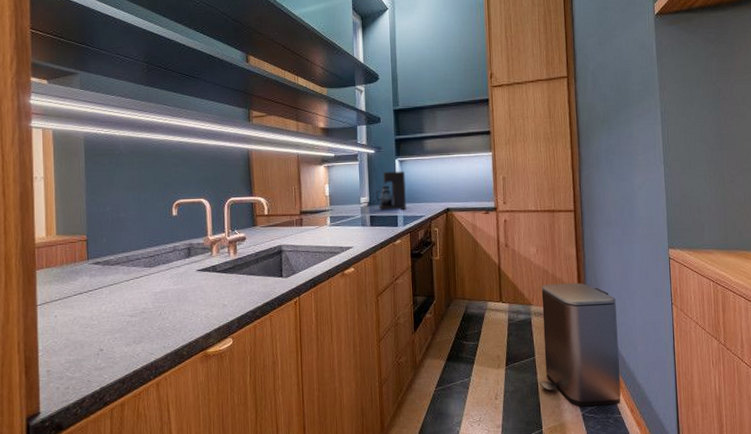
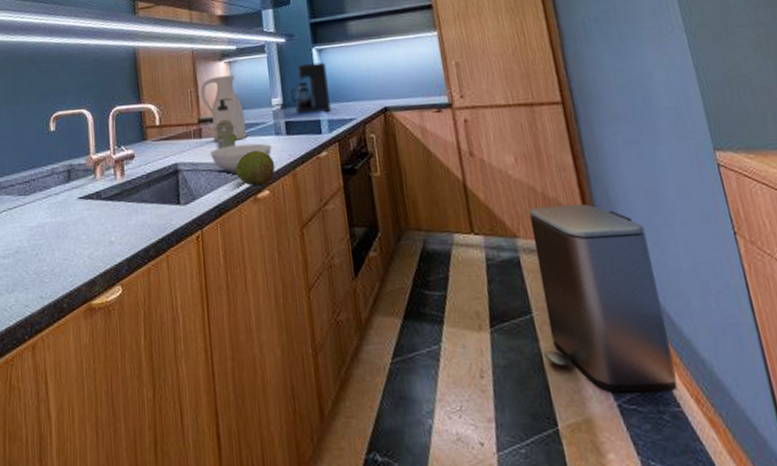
ceramic pitcher: none [303,177,339,230] -> present [200,75,247,142]
bowl: none [309,232,358,256] -> present [210,143,272,175]
soap dispenser: none [311,196,331,235] -> present [212,98,238,149]
fruit: none [328,237,360,265] -> present [235,150,276,187]

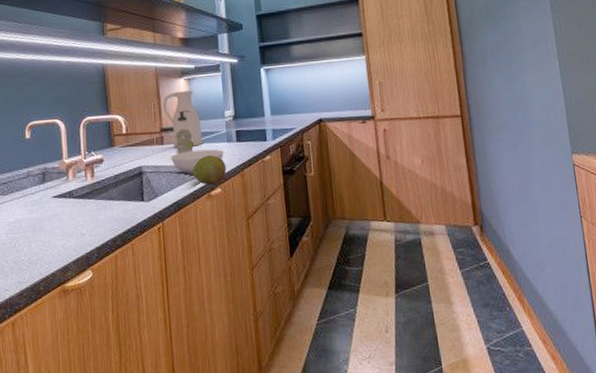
coffee maker: present [290,62,331,115] -> none [241,80,275,125]
pedal bin: present [528,203,678,394] -> none [430,196,531,339]

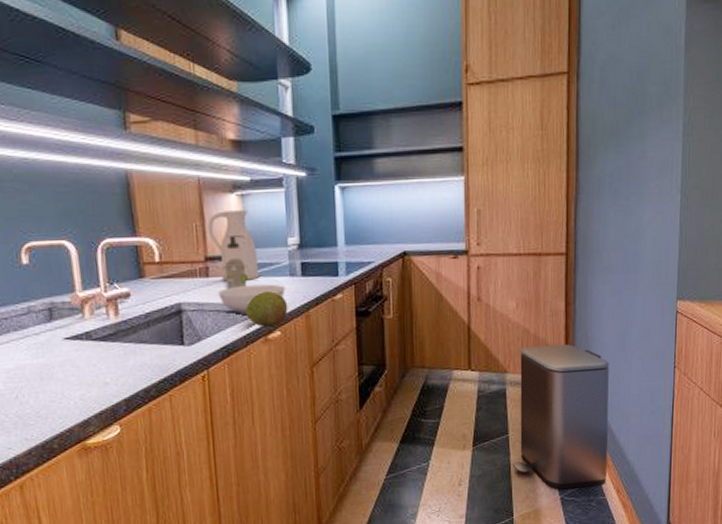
pedal bin: none [430,196,531,339] -> present [513,344,609,490]

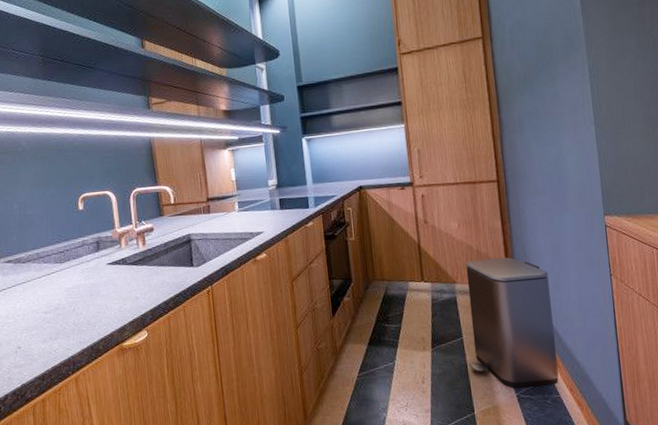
ceramic pitcher: present [208,210,260,282] -> none [208,161,248,216]
bowl: present [218,284,286,316] -> none [217,216,268,242]
soap dispenser: present [221,235,249,289] -> none [219,180,240,222]
fruit: present [245,291,288,328] -> none [238,222,271,251]

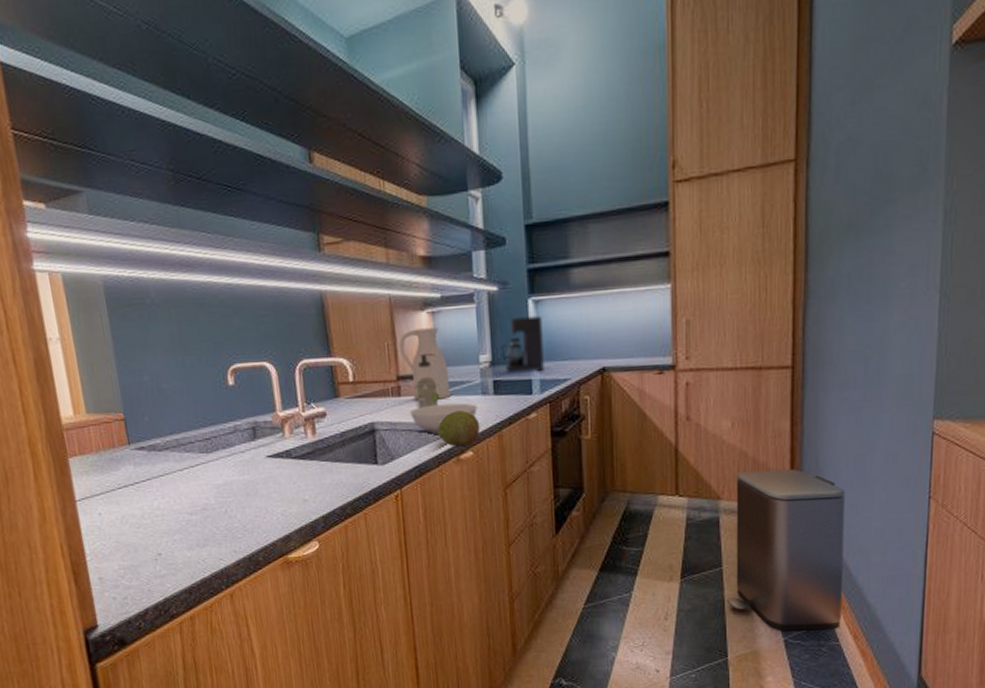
ceramic pitcher: none [208,161,248,216] -> present [399,327,451,401]
bowl: none [217,216,268,242] -> present [410,403,478,435]
soap dispenser: none [219,180,240,222] -> present [413,353,440,409]
fruit: none [238,222,271,251] -> present [437,410,481,448]
coffee maker: none [284,150,317,193] -> present [501,315,544,374]

